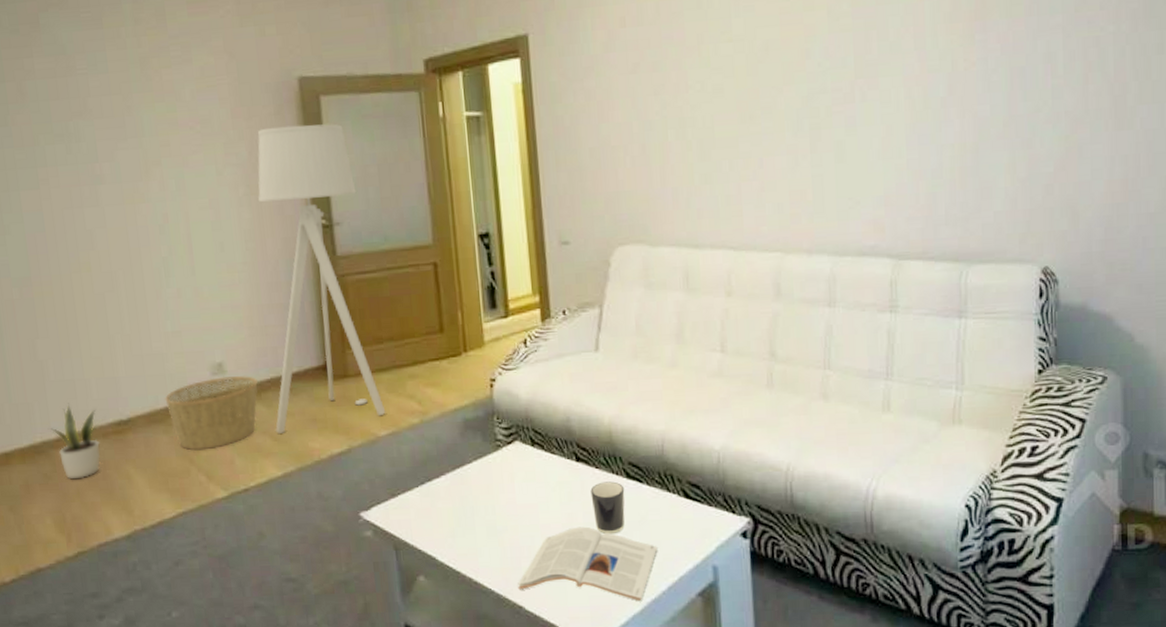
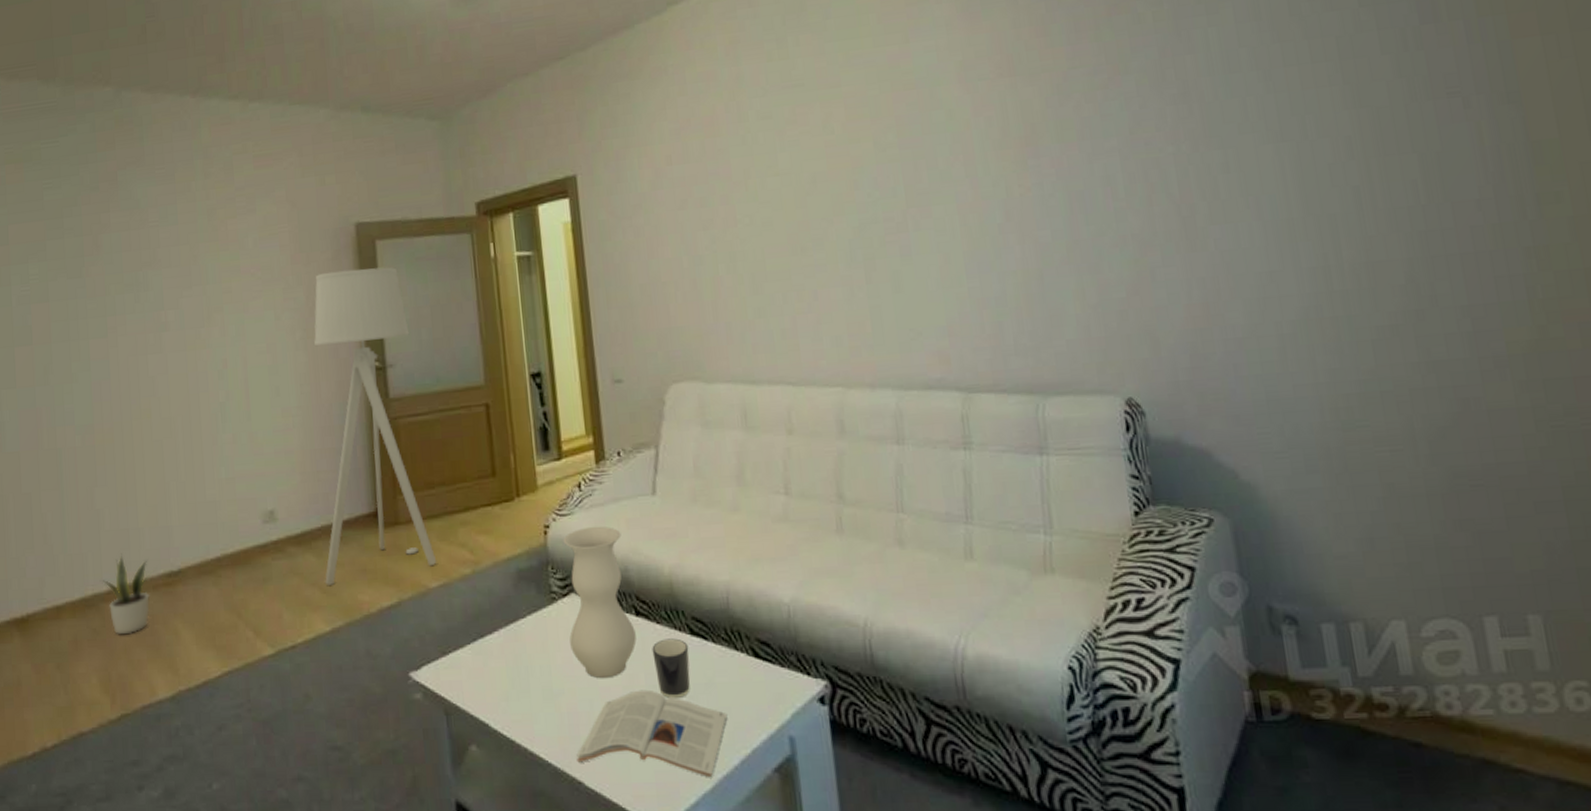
basket: present [165,376,258,450] -> none [216,524,309,603]
vase: none [508,380,576,517] -> present [563,526,637,679]

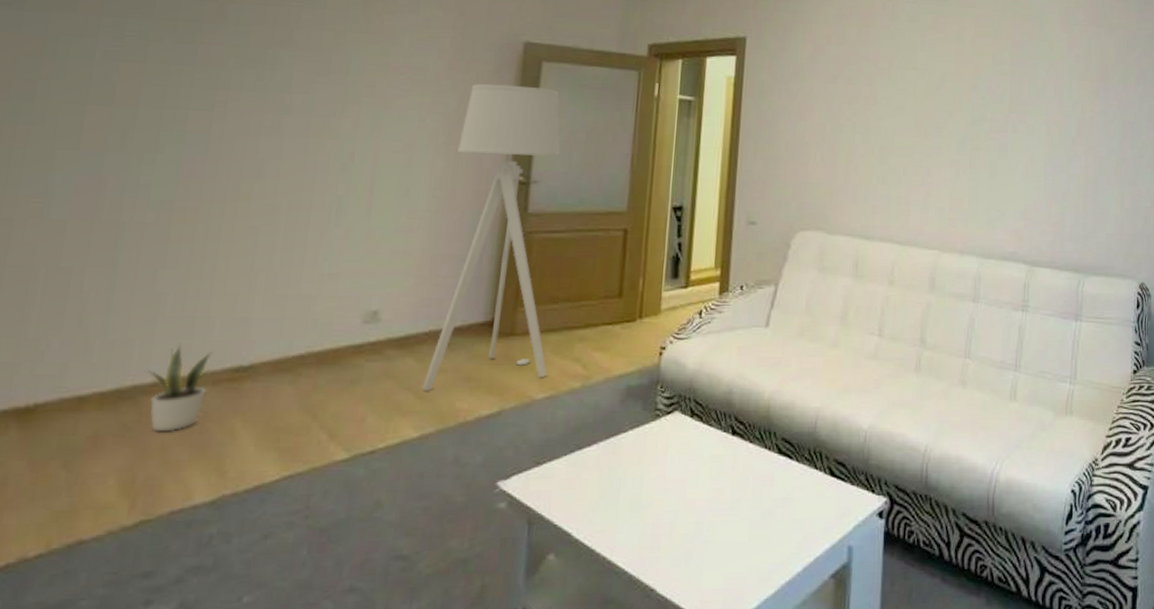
vase: present [563,526,637,679] -> none [666,351,732,492]
magazine: present [576,689,728,778] -> none [653,502,799,584]
mug: present [652,638,690,698] -> none [741,457,775,511]

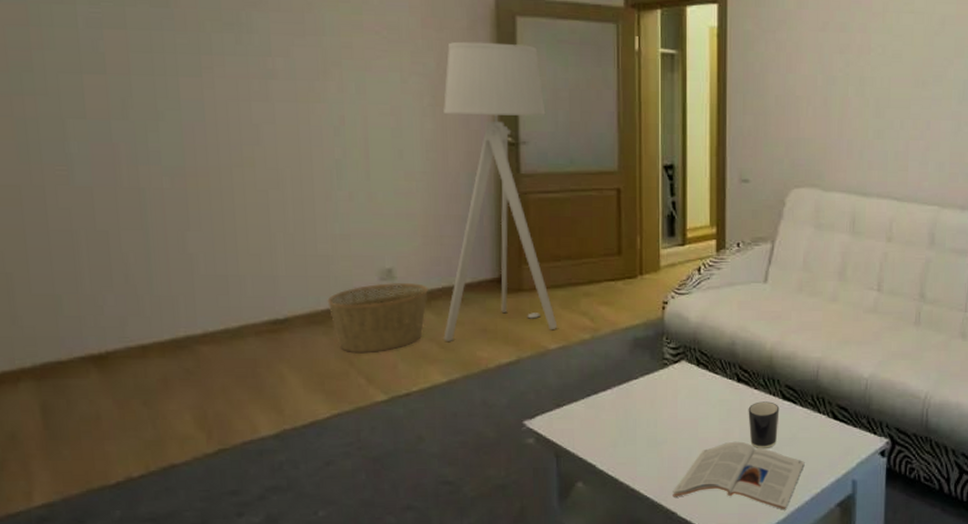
potted plant: present [147,343,217,432] -> none [196,298,255,376]
basket: none [300,325,414,404] -> present [327,282,428,352]
magazine: none [653,502,799,584] -> present [673,441,805,510]
mug: none [741,457,775,511] -> present [748,401,780,448]

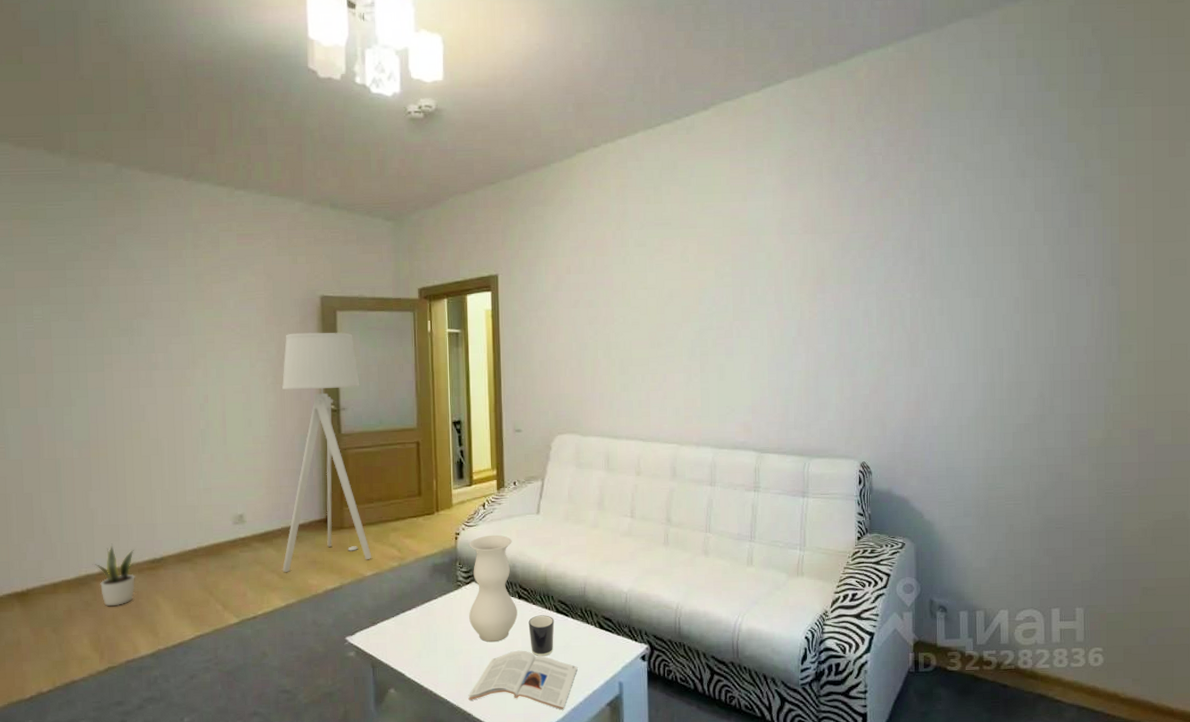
potted plant: none [196,298,255,376] -> present [94,543,139,607]
basket: present [327,282,428,352] -> none [193,525,271,584]
vase: none [676,305,736,432] -> present [469,535,518,643]

